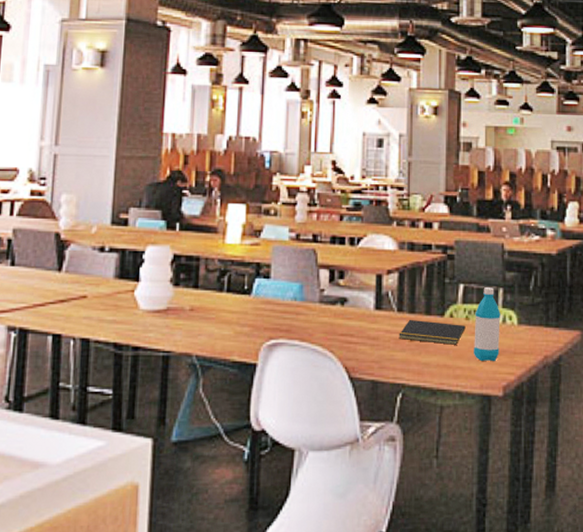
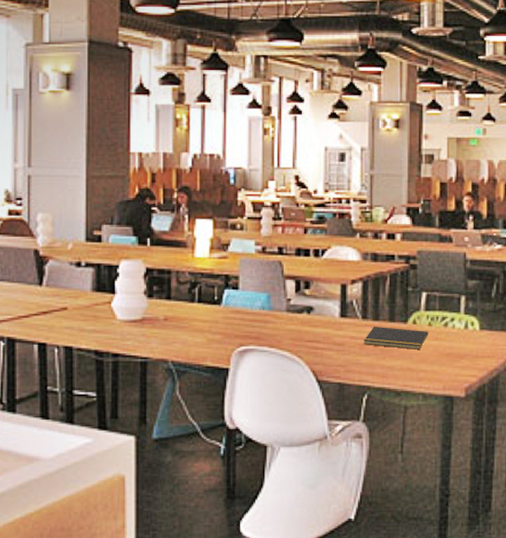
water bottle: present [474,287,500,362] -> none [436,295,463,365]

